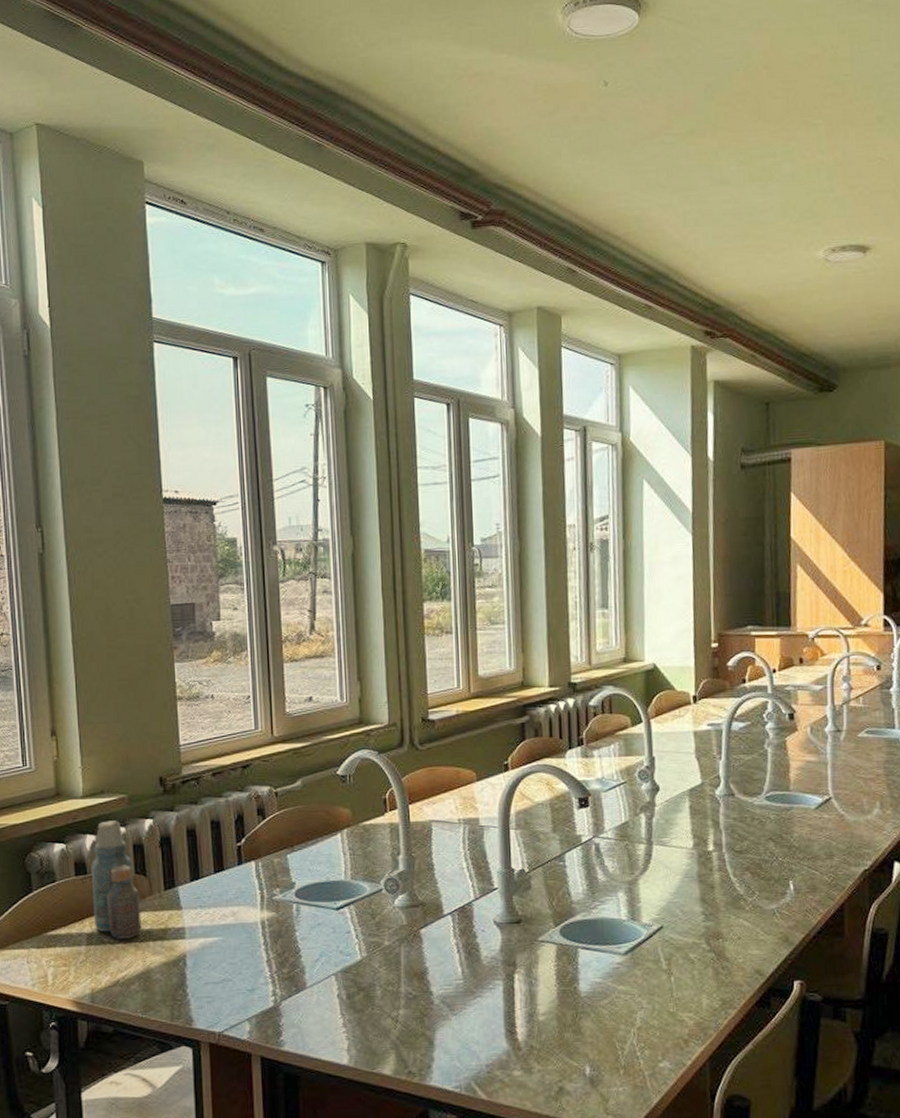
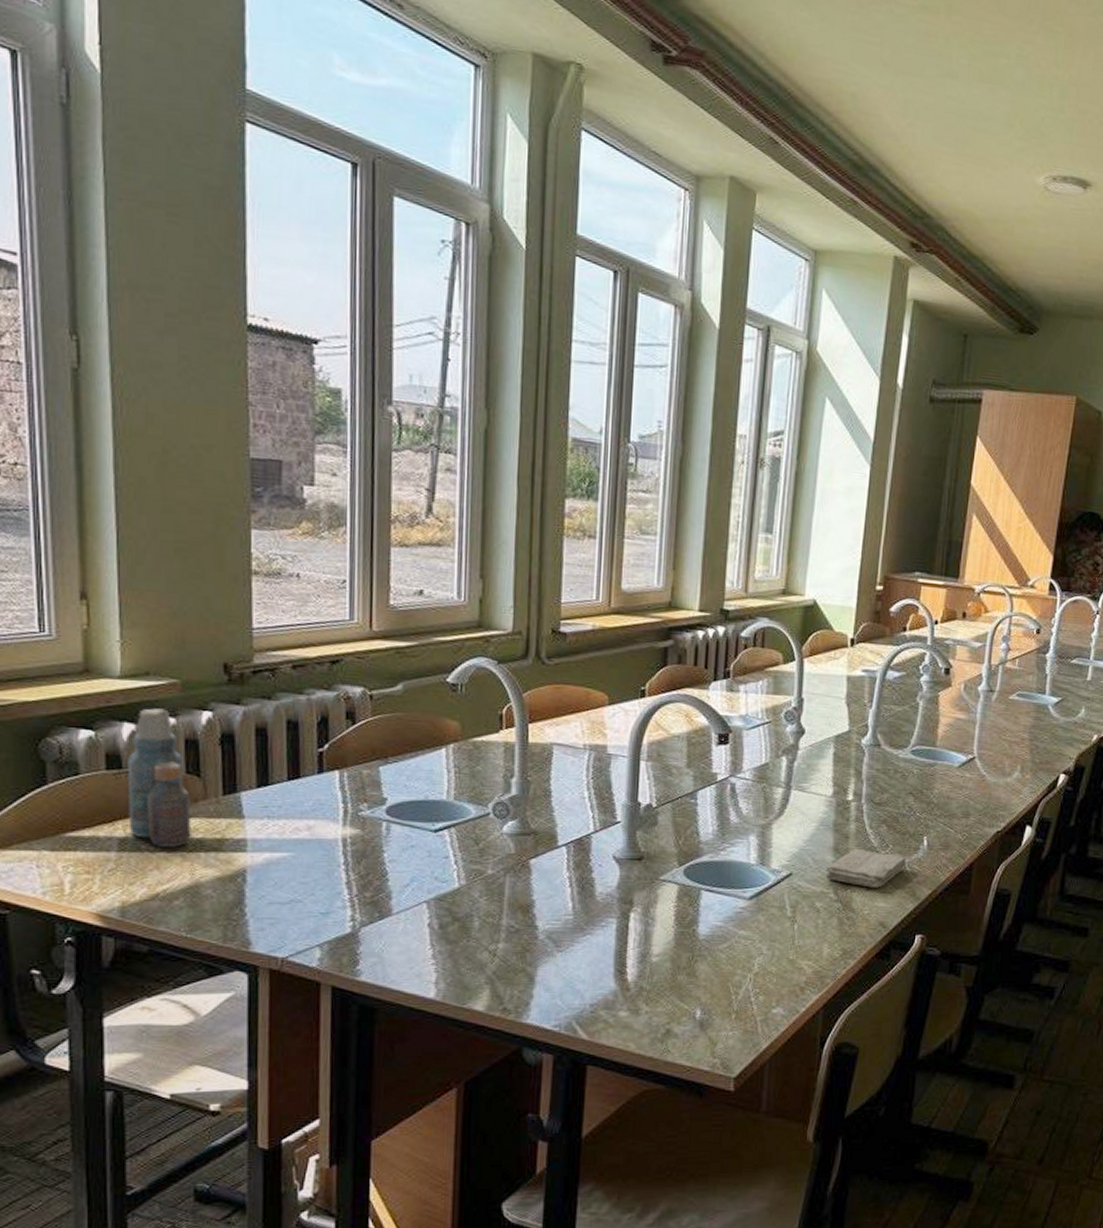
washcloth: none [695,897,775,936] -> present [825,848,906,888]

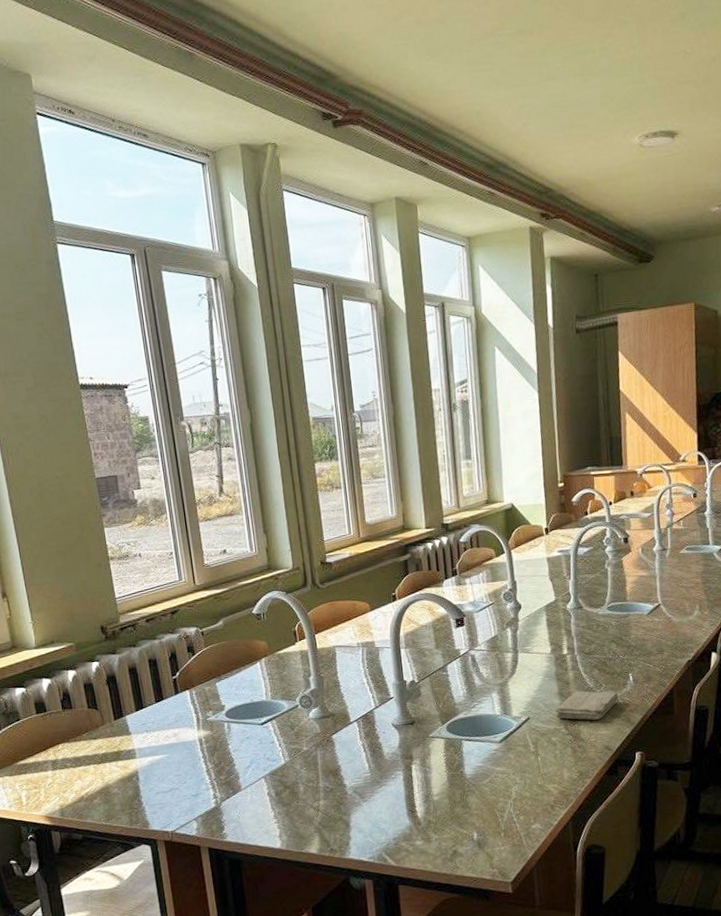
bottle: present [127,708,192,849] -> none [49,665,98,764]

